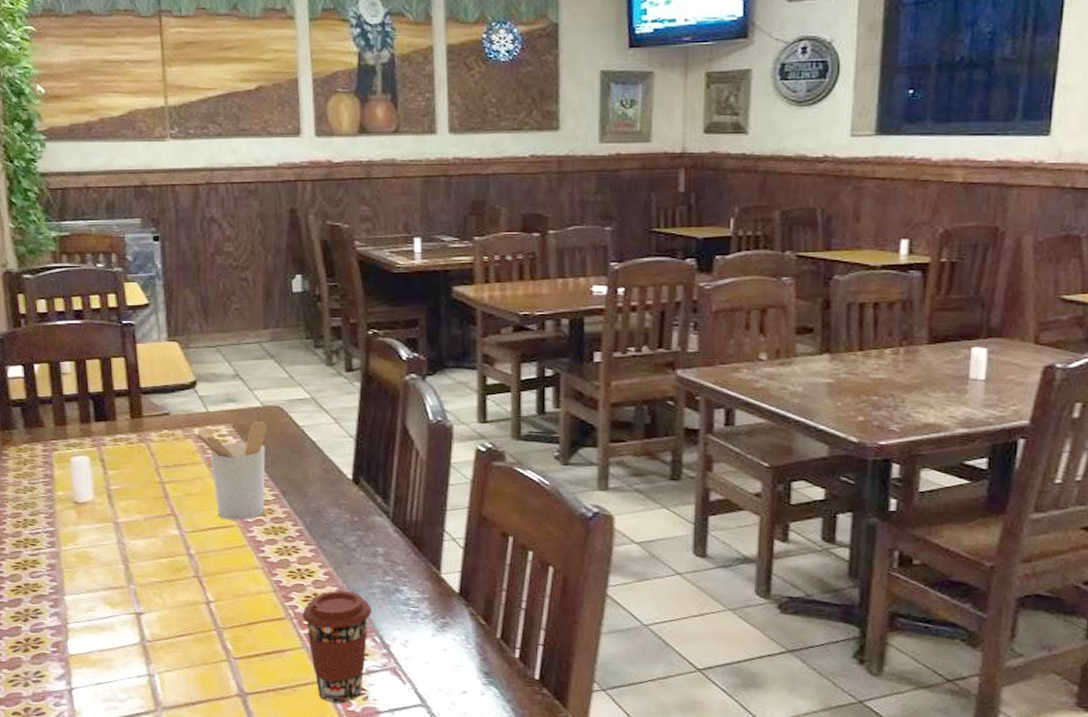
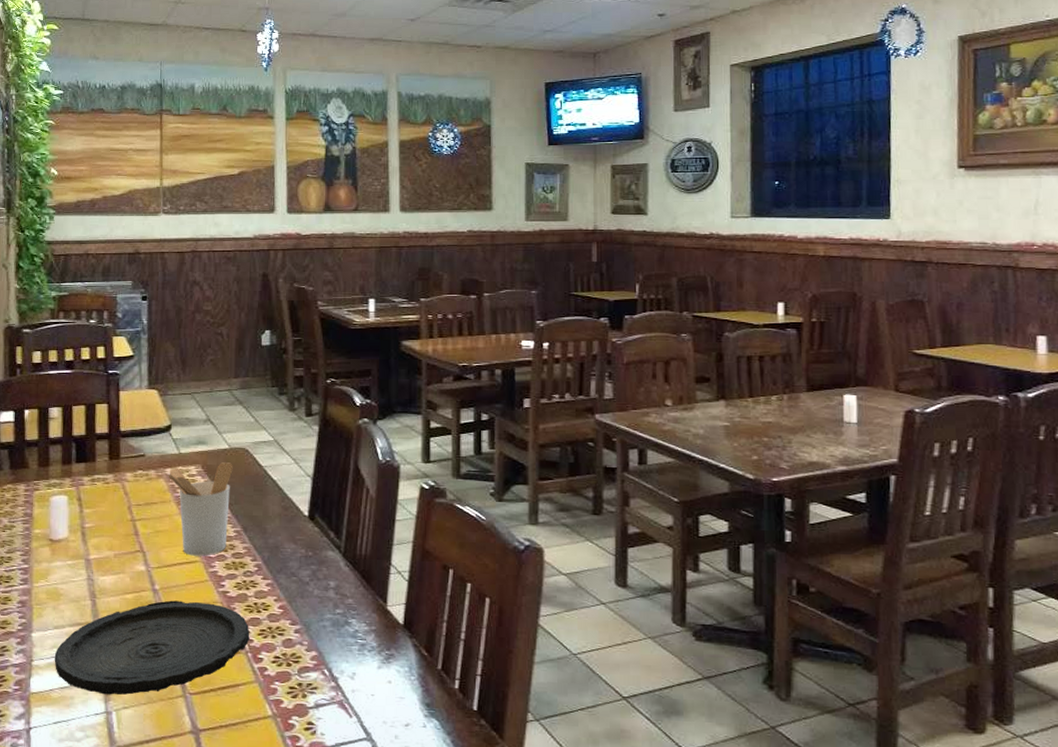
plate: none [90,565,294,658] -> present [54,600,250,695]
coffee cup: present [302,590,372,703] -> none [257,623,322,739]

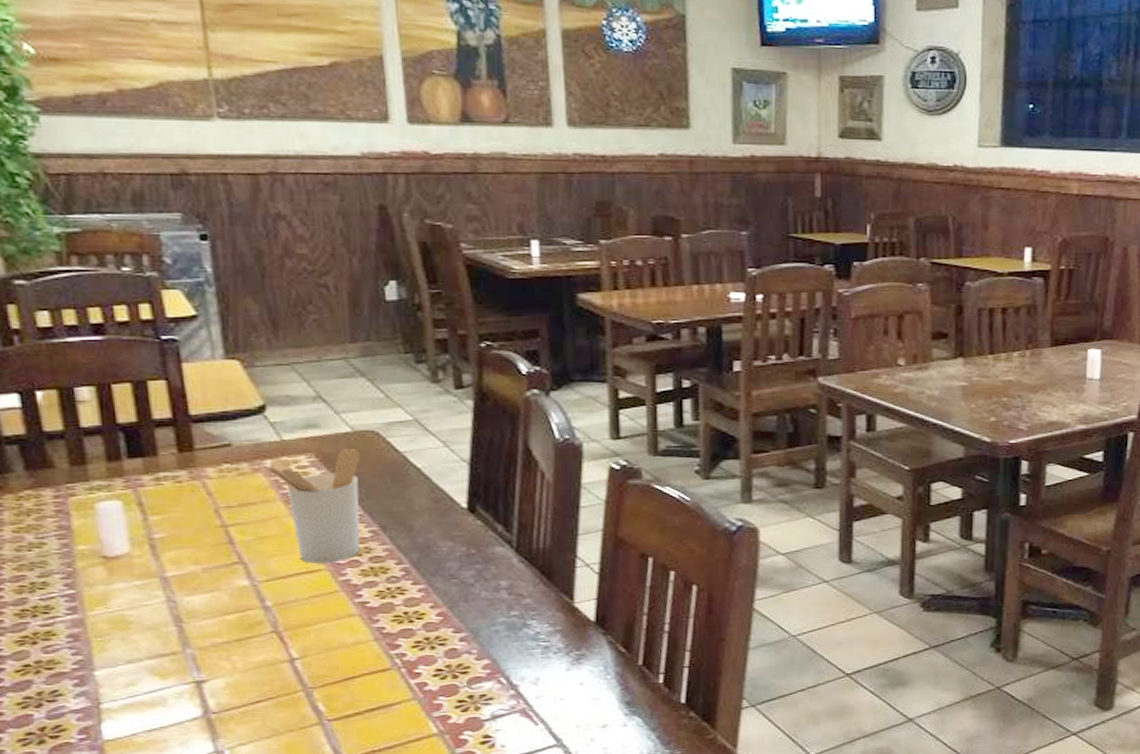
plate: present [54,600,250,695] -> none [132,617,402,733]

